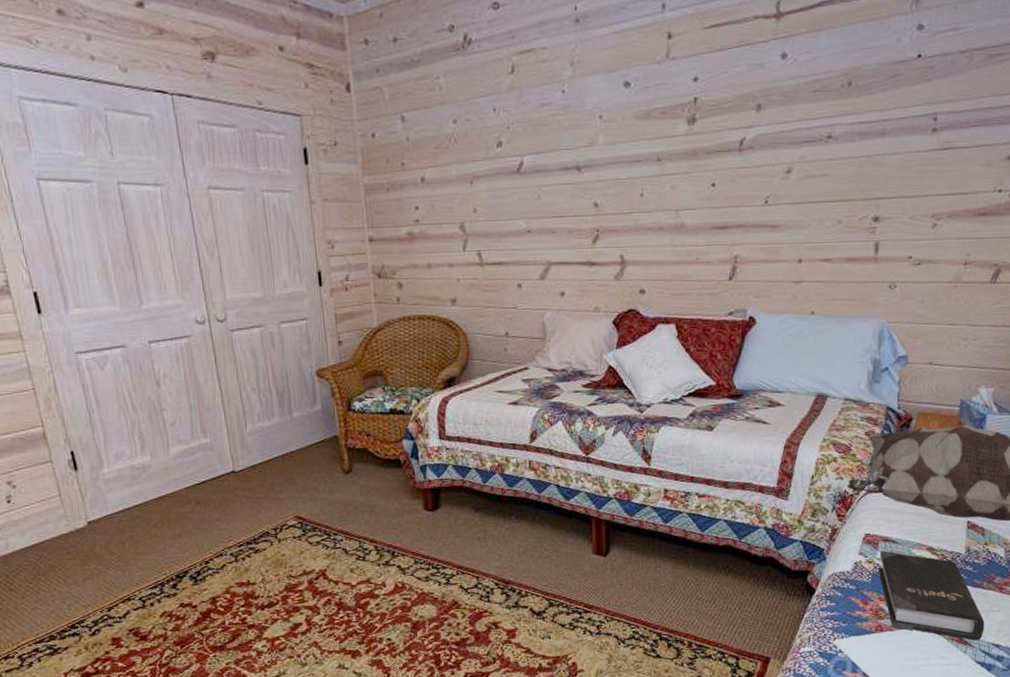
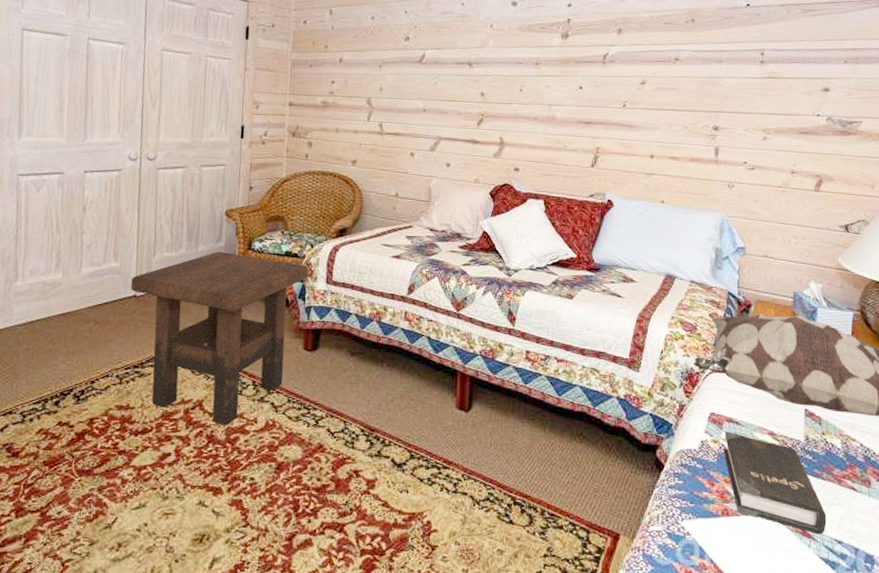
side table: none [226,415,419,592] -> present [130,251,309,426]

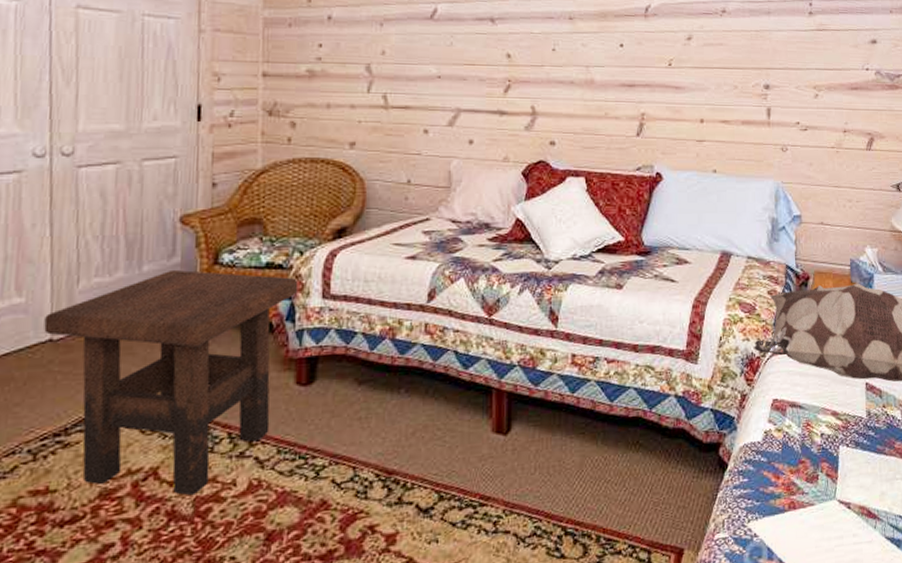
hardback book: present [723,431,827,535] -> none [787,417,891,514]

